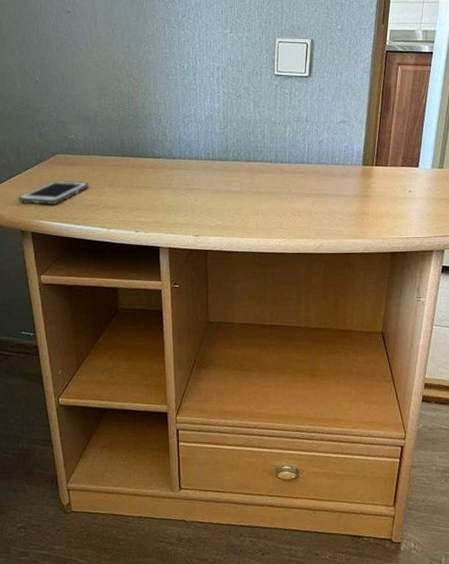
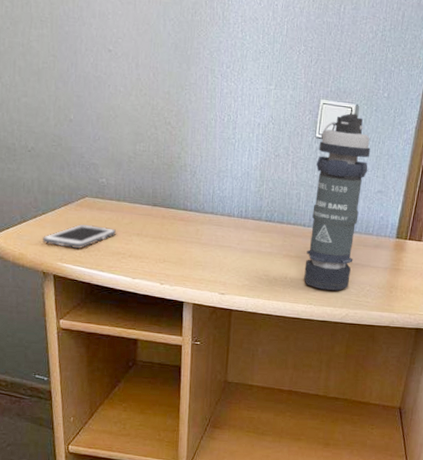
smoke grenade: none [275,48,329,223] -> present [304,113,371,291]

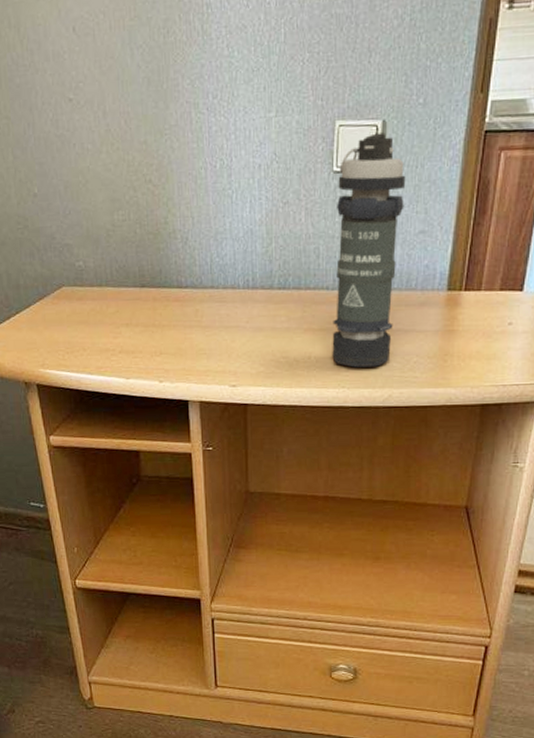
cell phone: present [43,224,117,249] -> none [20,319,102,351]

